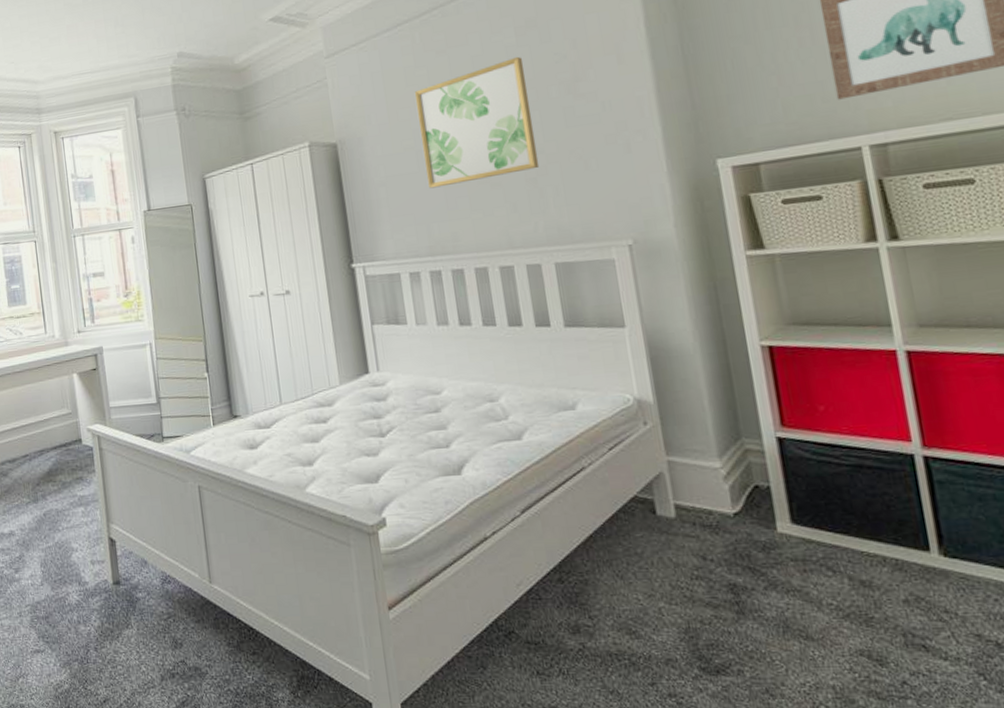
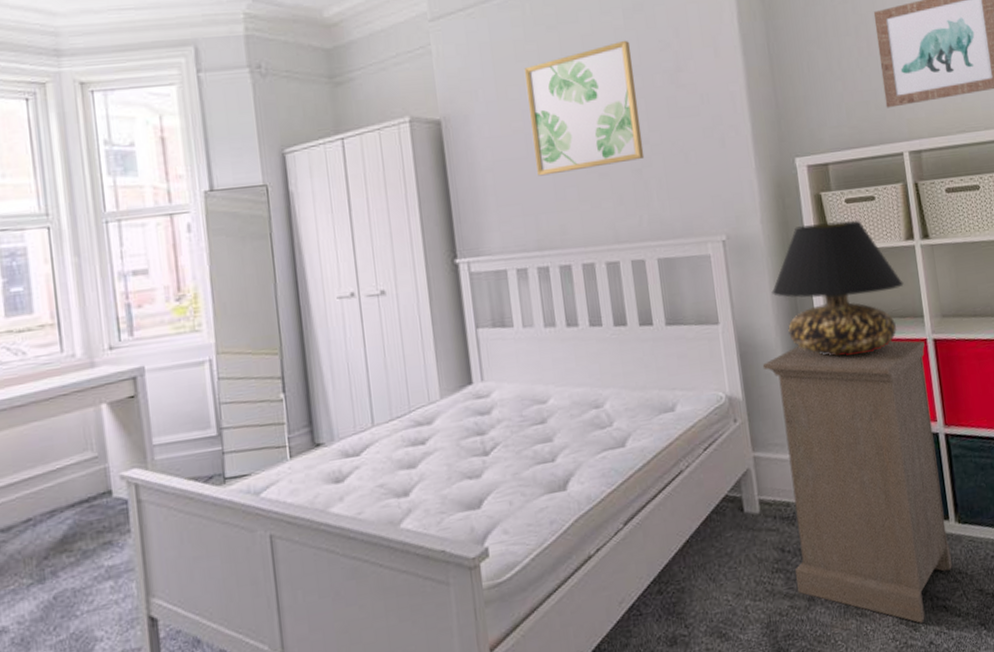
nightstand: none [677,350,935,659] -> present [762,340,952,623]
table lamp: none [688,222,863,365] -> present [771,220,904,356]

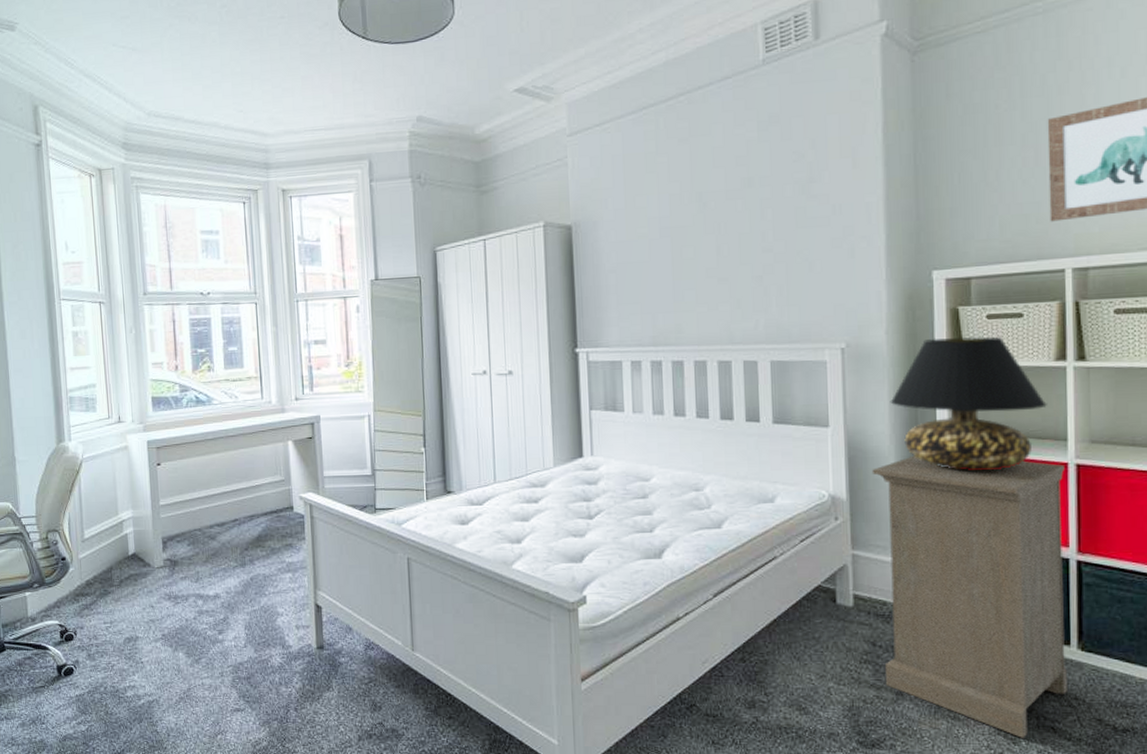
wall art: present [524,40,645,176] -> none [653,151,767,279]

